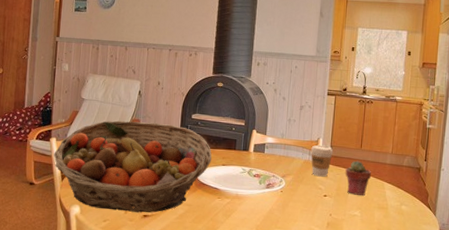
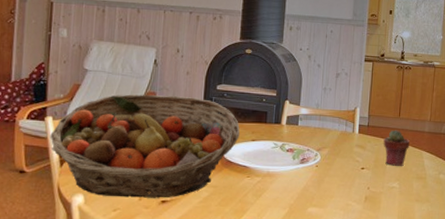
coffee cup: present [311,144,333,177] -> none [347,114,370,149]

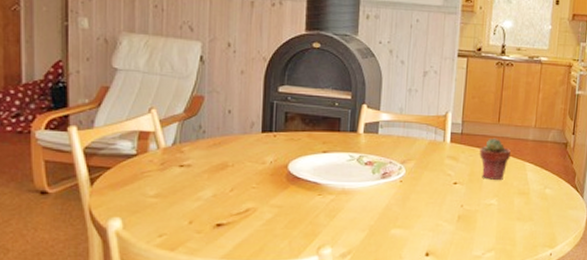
fruit basket: present [50,94,240,198] -> none [75,98,308,221]

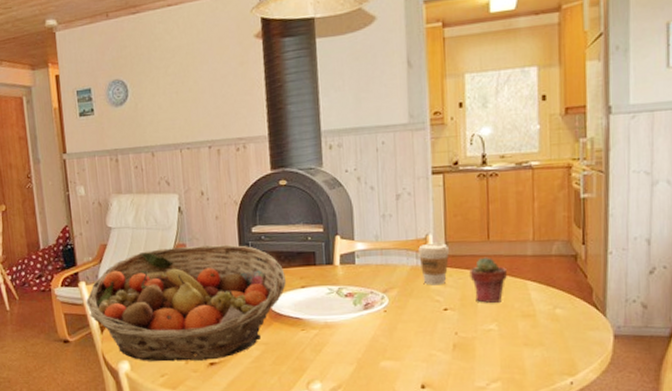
fruit basket: none [75,98,308,221] -> present [86,244,286,362]
coffee cup: none [437,120,464,160] -> present [418,242,449,286]

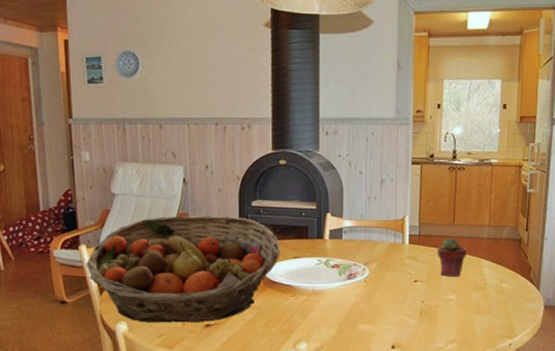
coffee cup: present [418,242,449,286] -> none [396,223,421,260]

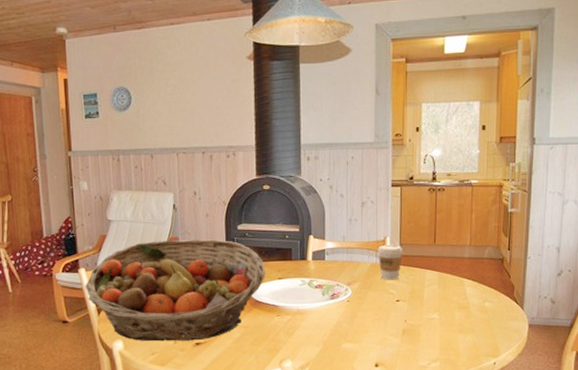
coffee cup: none [396,223,421,260] -> present [378,244,402,280]
potted succulent: present [437,237,466,277] -> none [418,257,448,296]

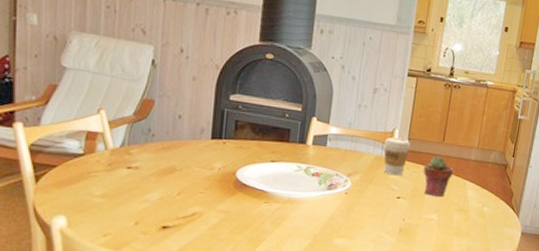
fruit basket: present [85,239,265,342] -> none [20,100,257,224]
potted succulent: none [418,257,448,296] -> present [423,156,453,197]

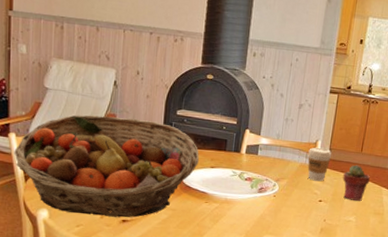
fruit basket: none [20,100,257,224] -> present [14,115,199,218]

